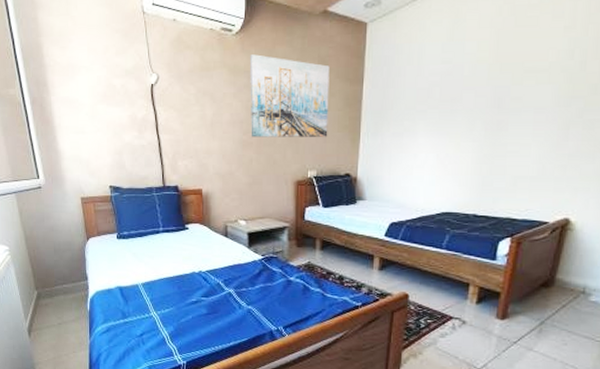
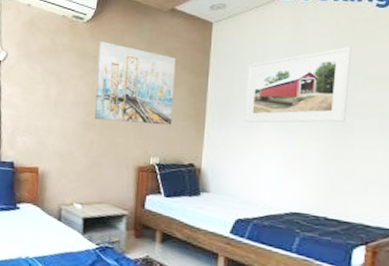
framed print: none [398,38,512,128] -> present [243,47,352,123]

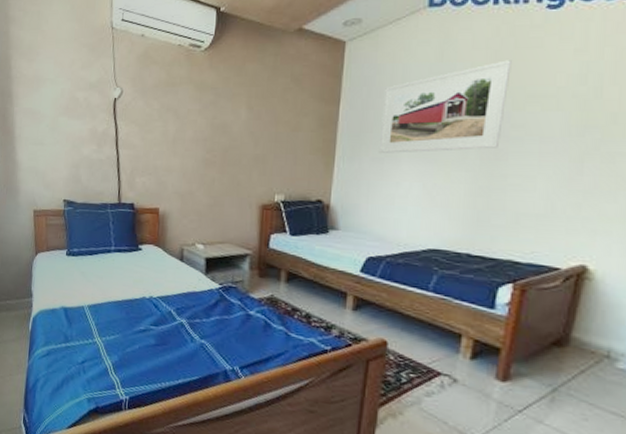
wall art: present [94,42,176,125] -> none [214,71,303,159]

